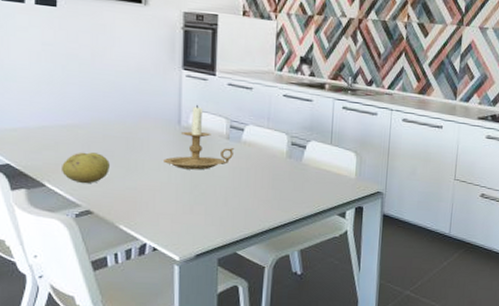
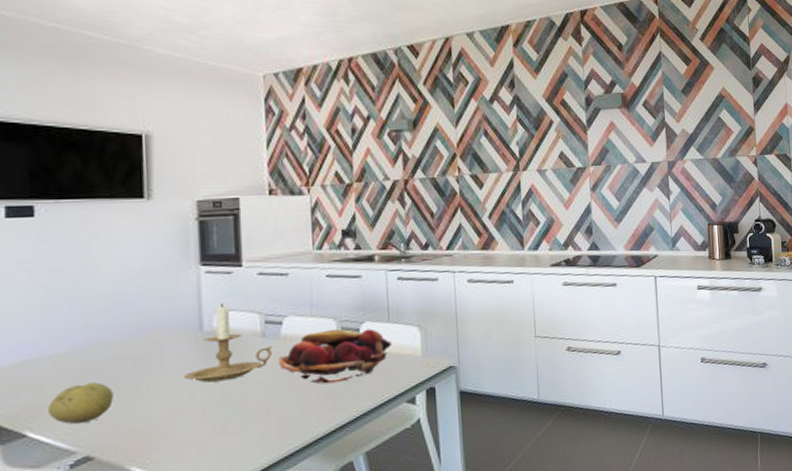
fruit basket: none [238,142,332,188] -> present [279,328,393,384]

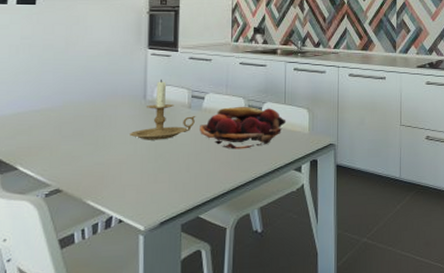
fruit: present [48,382,113,425] -> none [34,133,79,164]

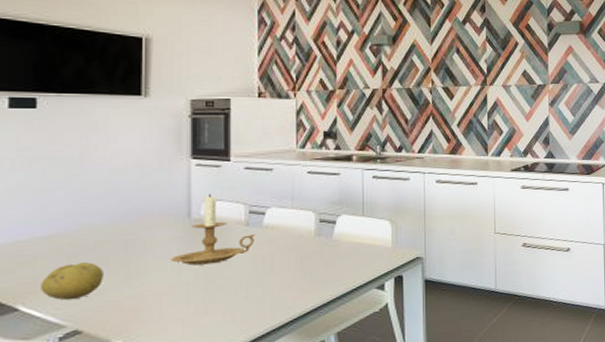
fruit: none [34,133,79,164] -> present [41,262,103,301]
fruit basket: present [200,106,287,149] -> none [260,220,366,270]

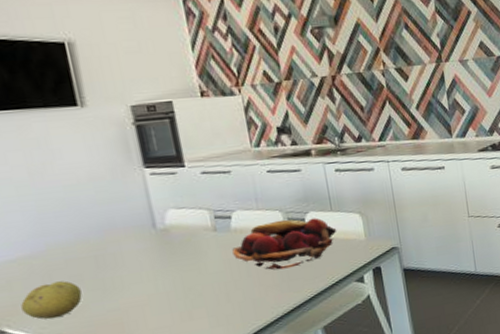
candle holder: present [171,193,256,266] -> none [145,201,226,275]
fruit basket: none [260,220,366,270] -> present [232,218,337,270]

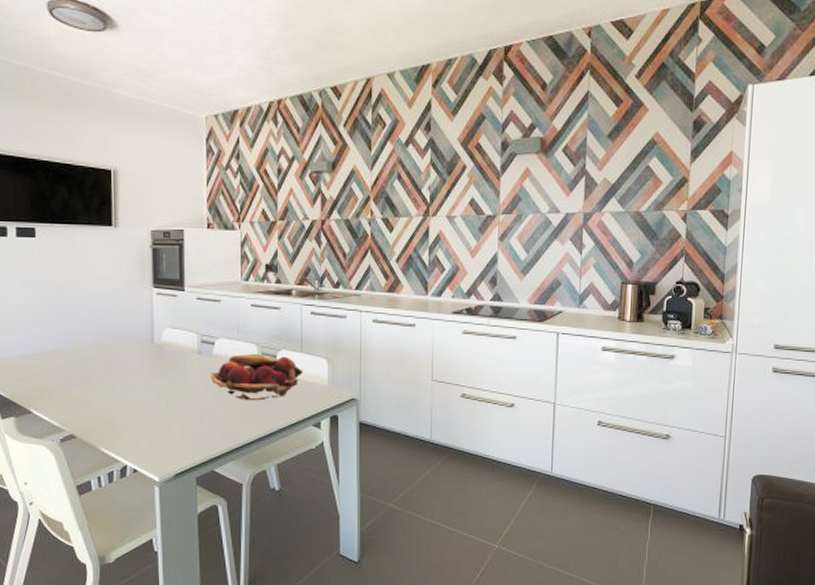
fruit: present [21,280,82,320] -> none [46,377,90,409]

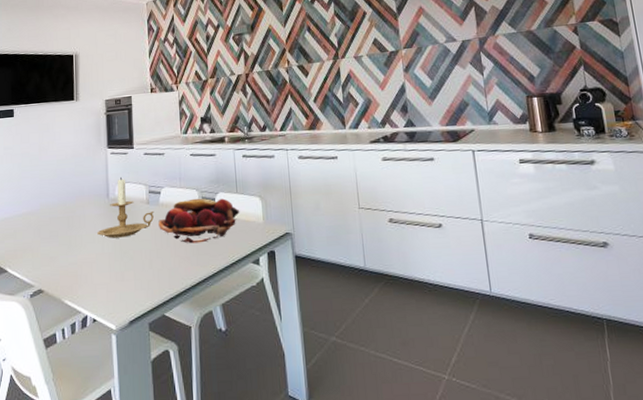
candle holder: none [139,321,207,388] -> present [97,176,154,239]

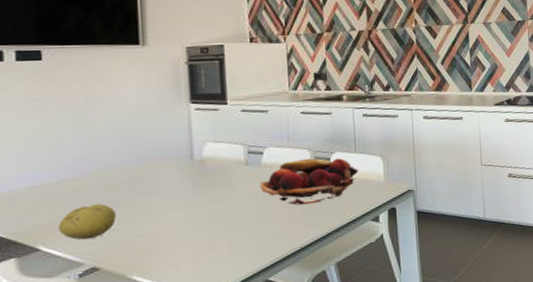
fruit: none [19,235,55,265] -> present [59,204,116,240]
candle holder: present [97,176,154,239] -> none [177,135,255,204]

